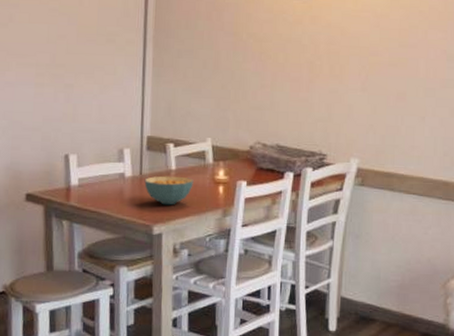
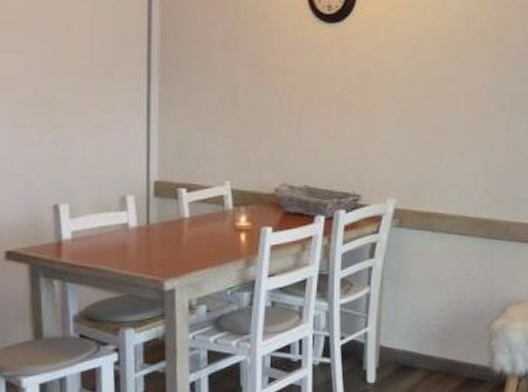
cereal bowl: present [144,176,194,206] -> none [152,224,211,257]

